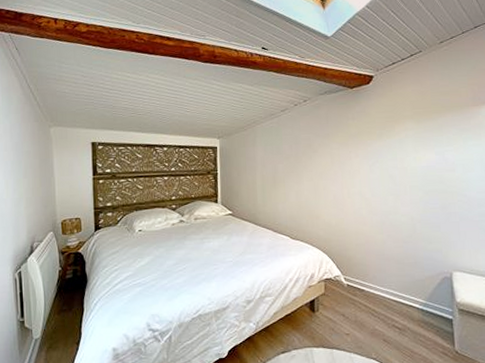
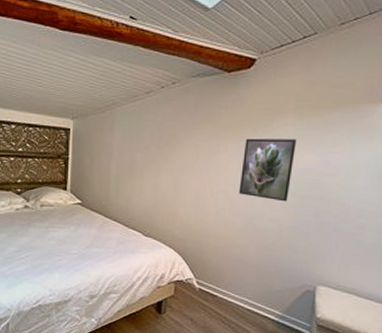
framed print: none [372,141,417,197] -> present [238,138,296,202]

